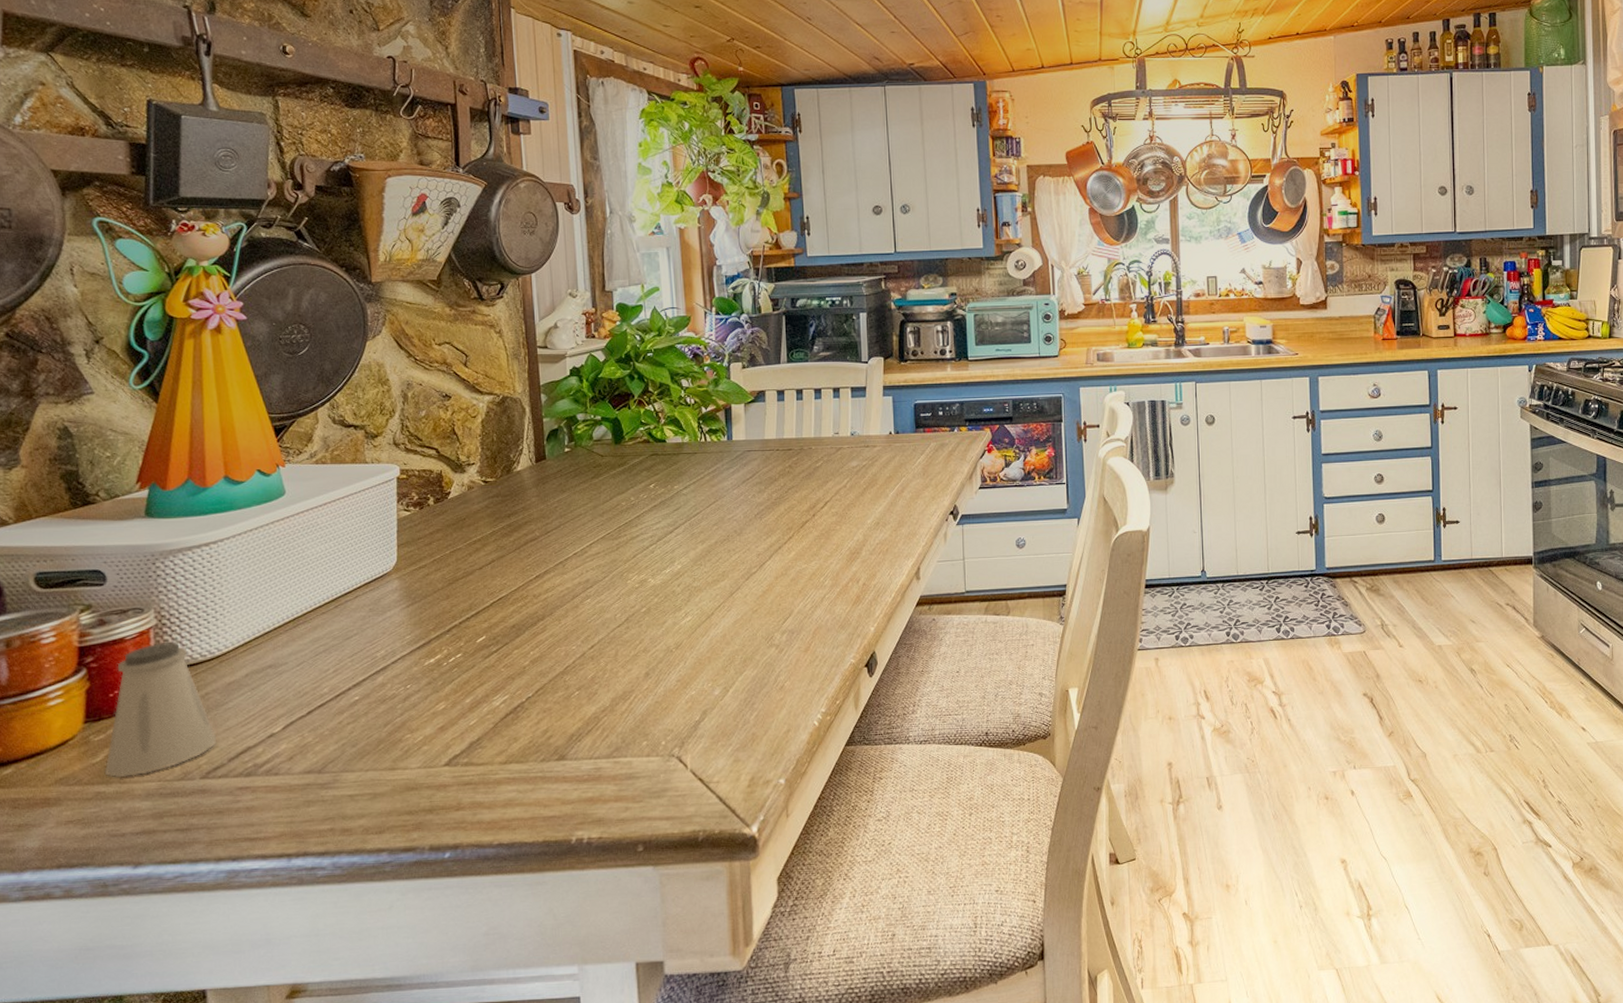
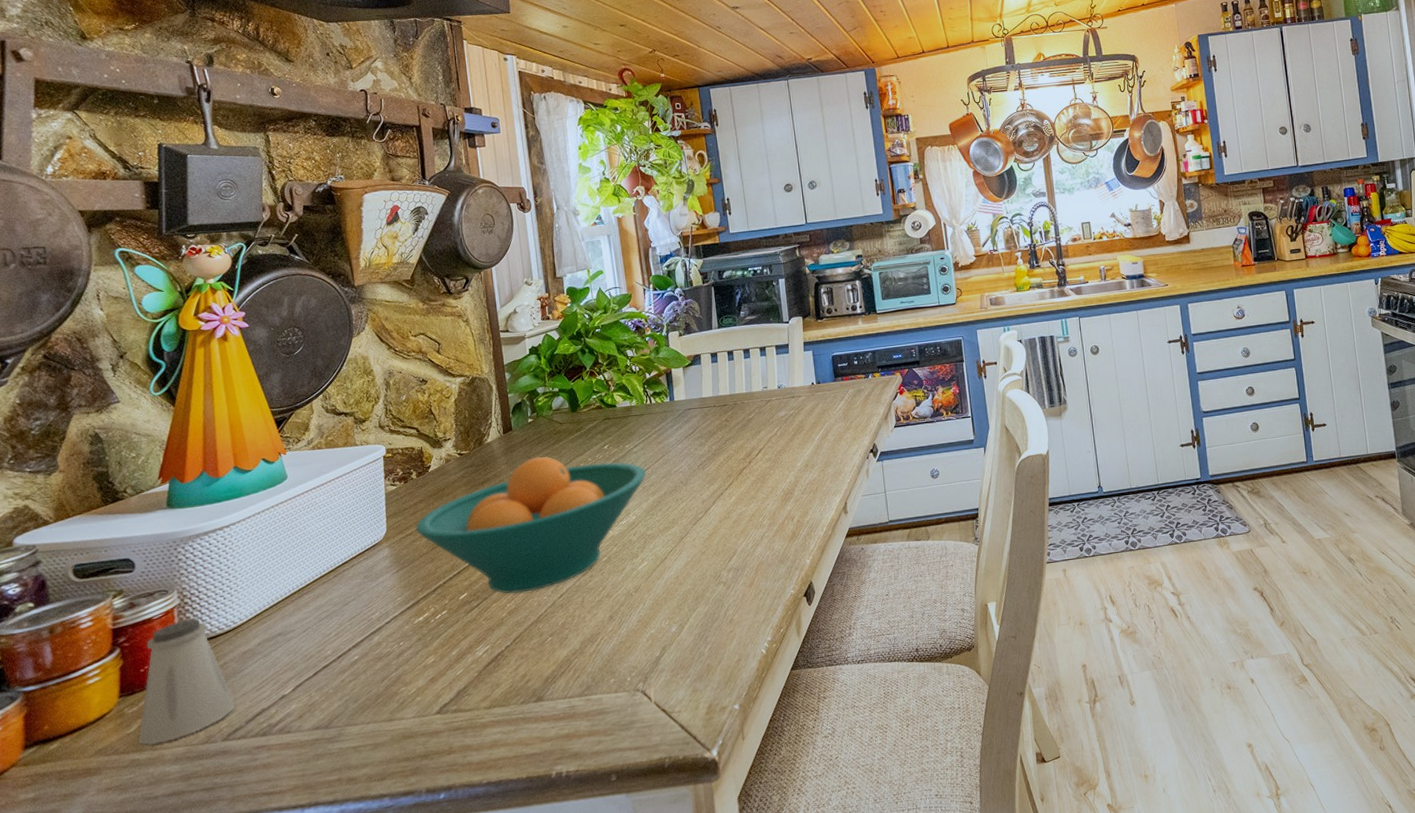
fruit bowl: none [430,491,695,640] -> present [415,456,646,594]

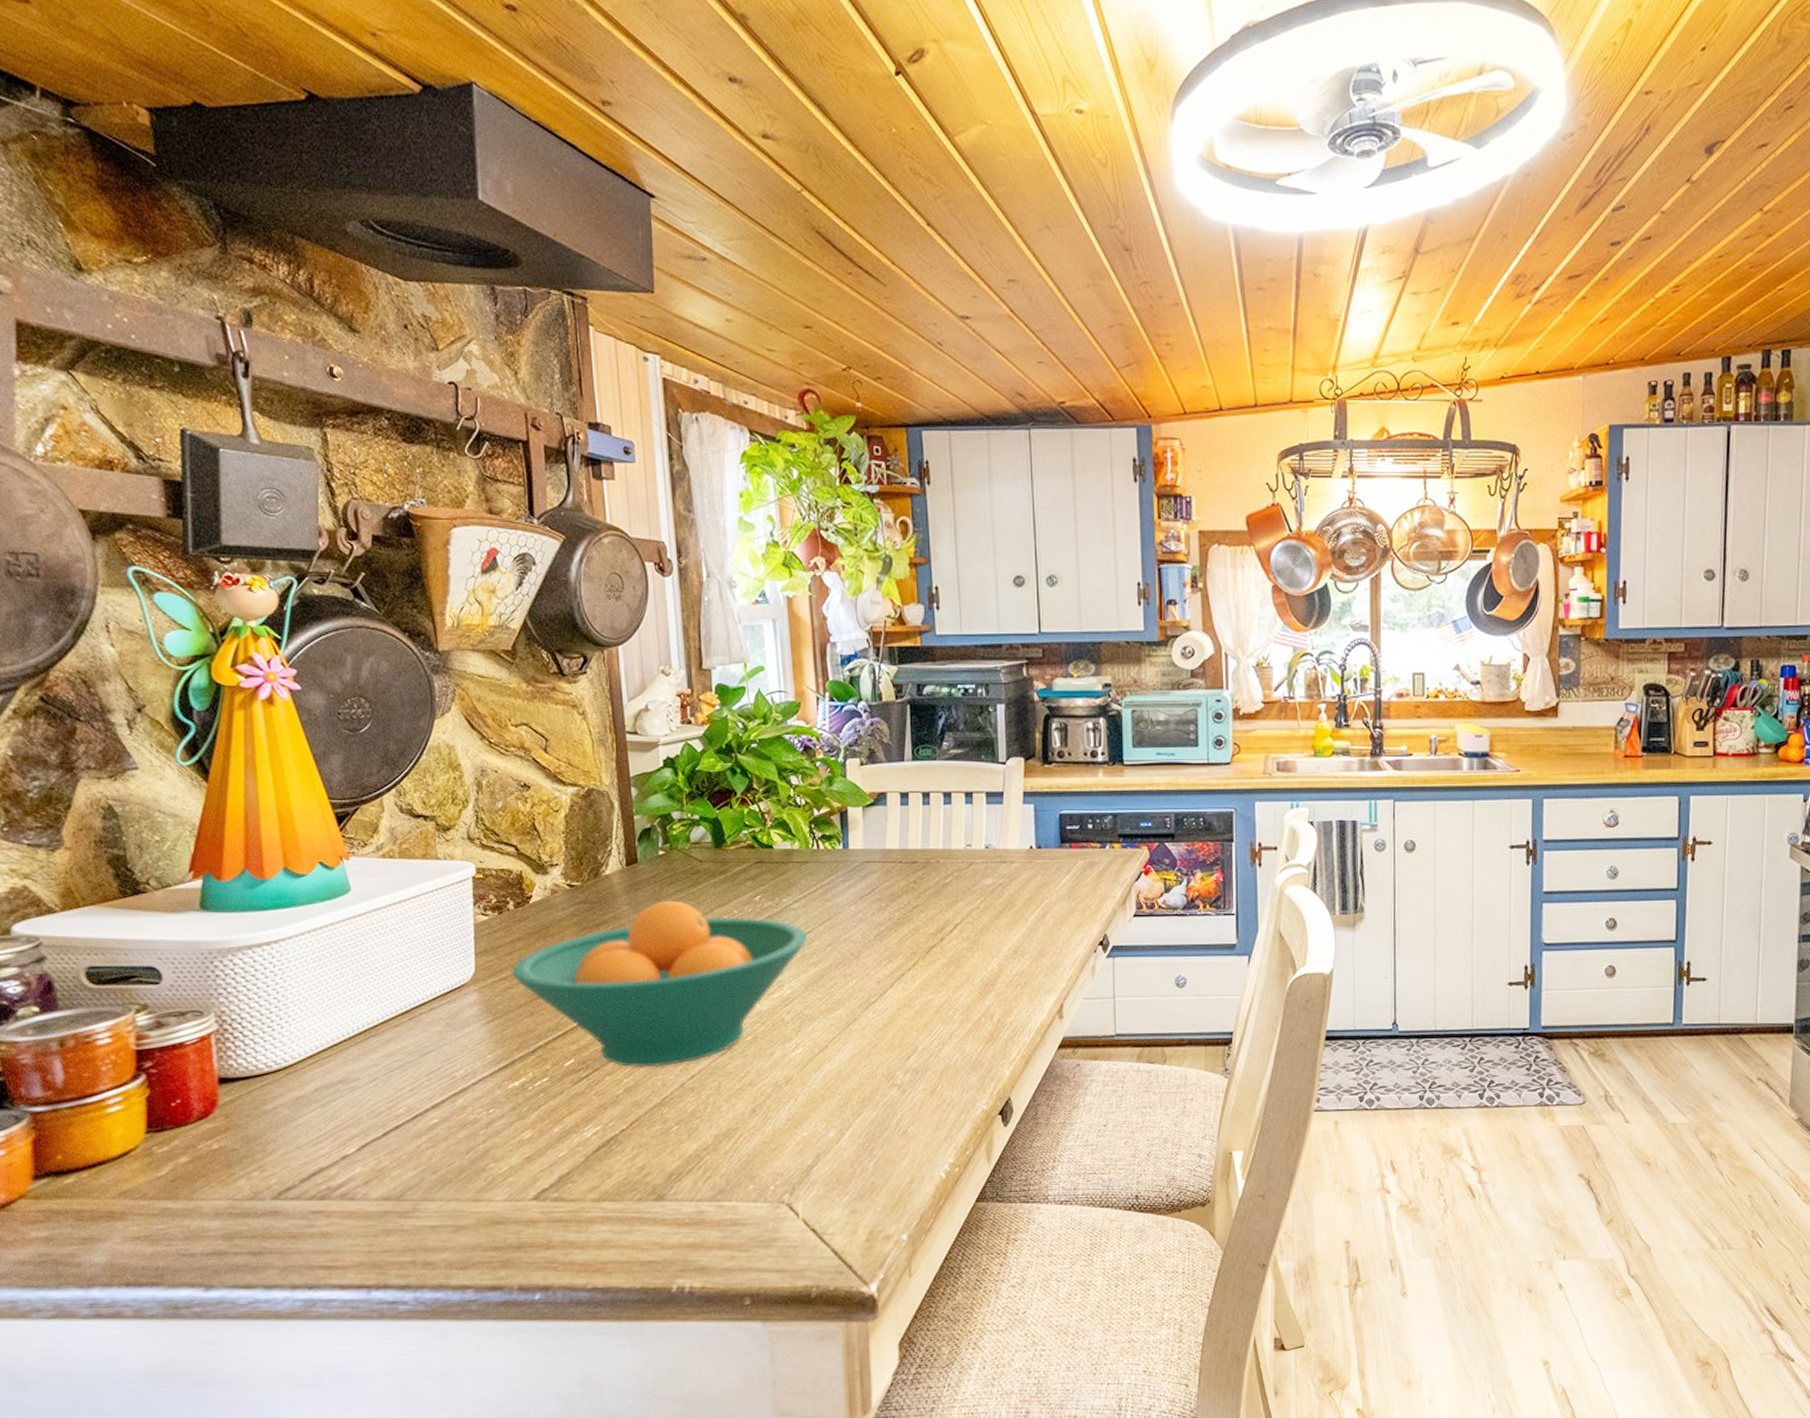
saltshaker: present [138,618,235,745] -> none [170,1049,287,1193]

